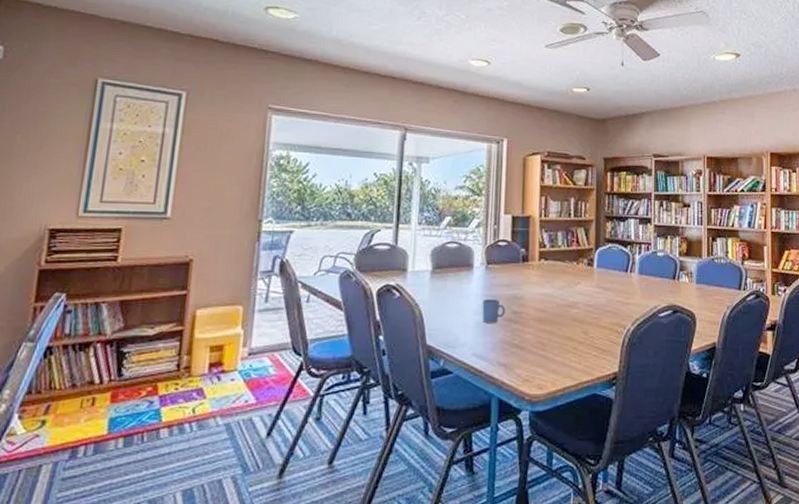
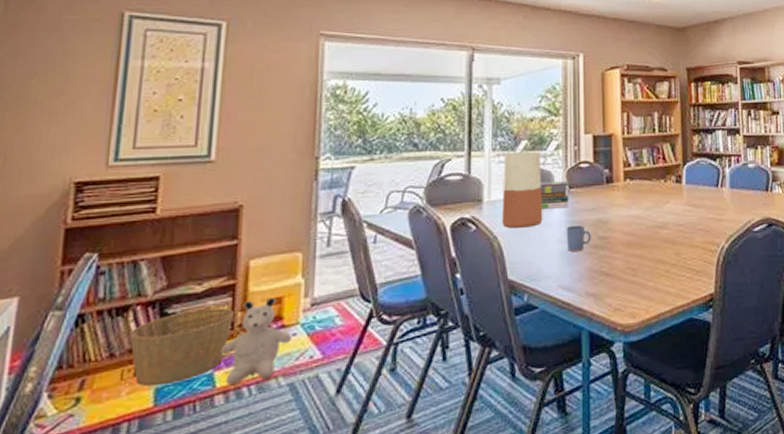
basket: none [90,351,182,415] -> present [130,308,235,386]
stuffed animal: none [167,345,230,422] -> present [220,298,292,386]
vase: none [424,227,463,298] -> present [502,151,543,228]
books: none [460,257,487,282] -> present [540,181,569,209]

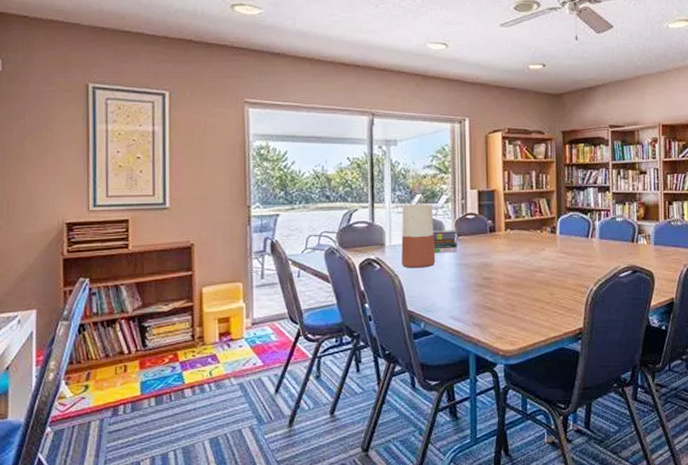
basket: present [130,308,235,386] -> none [119,324,194,379]
stuffed animal: present [220,298,292,386] -> none [186,317,239,383]
mug: present [566,225,591,251] -> none [455,267,477,289]

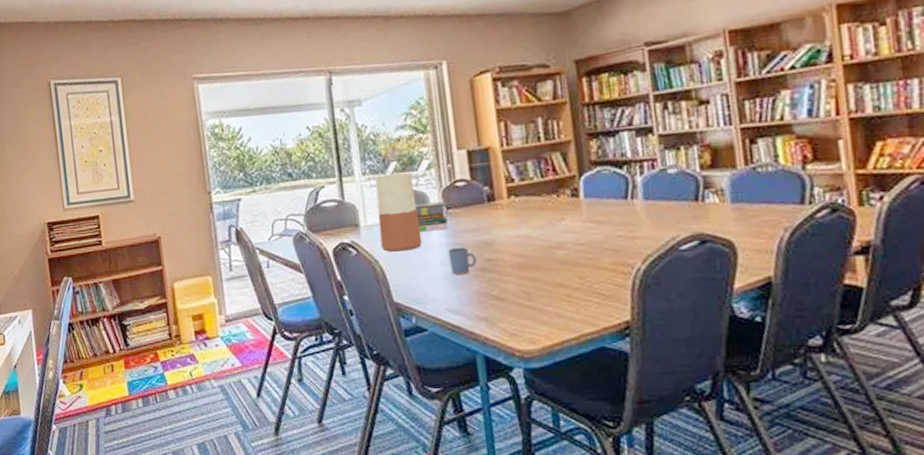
mug: none [455,267,477,289] -> present [448,247,477,274]

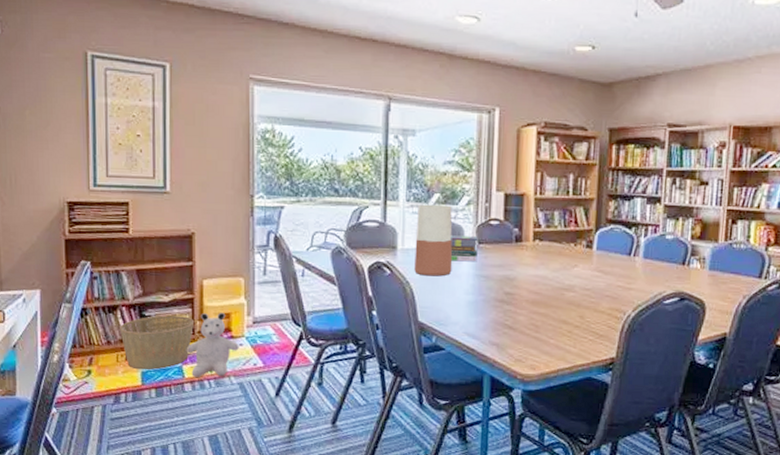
basket: none [103,321,171,379] -> present [120,315,195,370]
stuffed animal: none [165,314,216,384] -> present [186,313,239,378]
mug: present [448,247,477,274] -> none [473,278,498,303]

